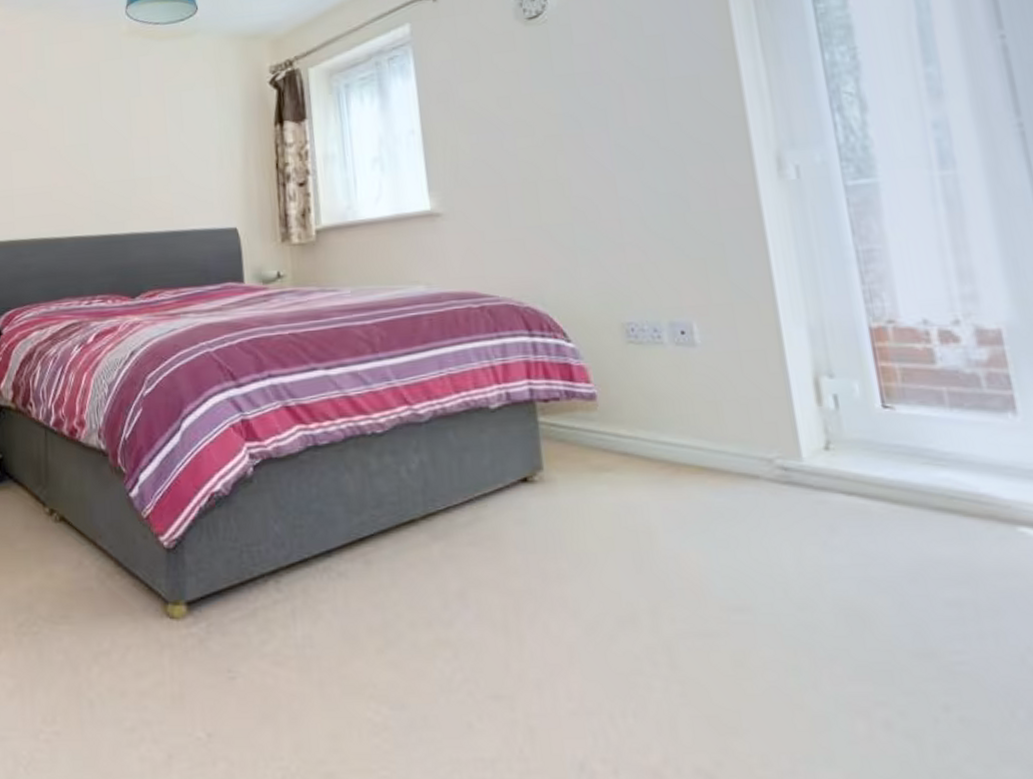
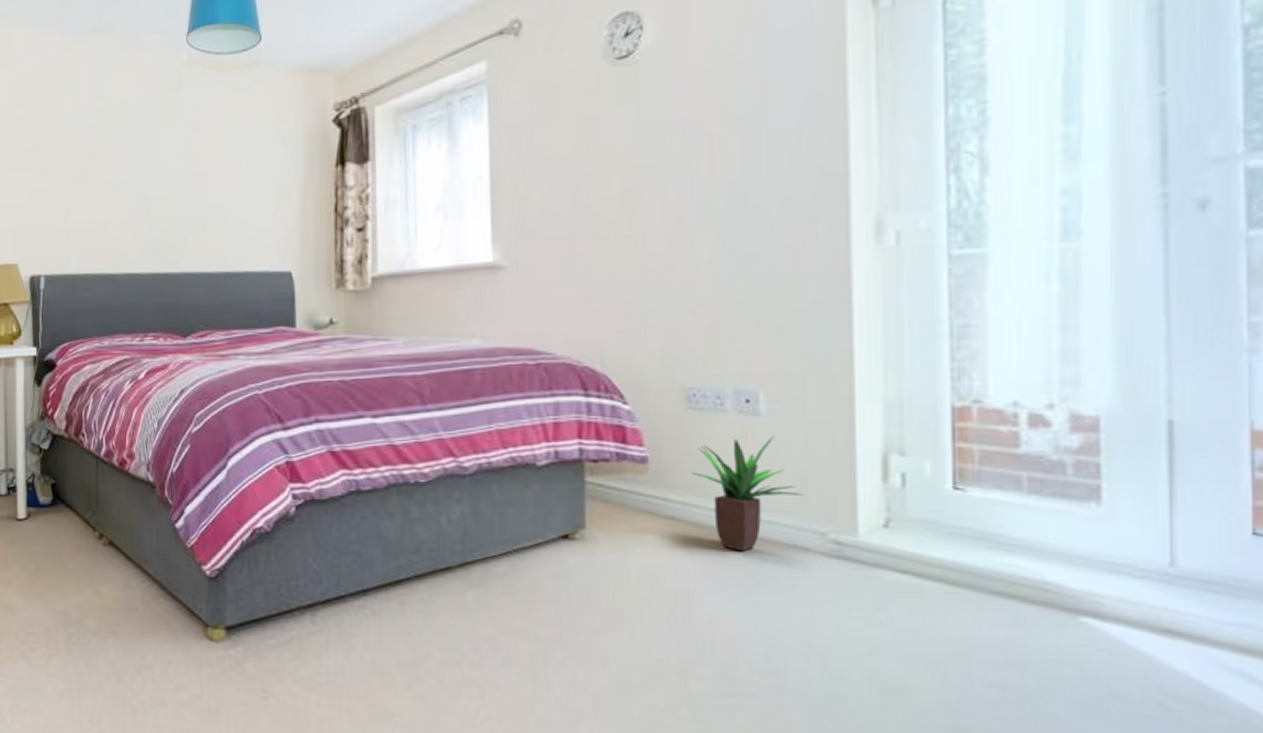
potted plant: none [639,365,748,484] -> present [692,436,805,552]

